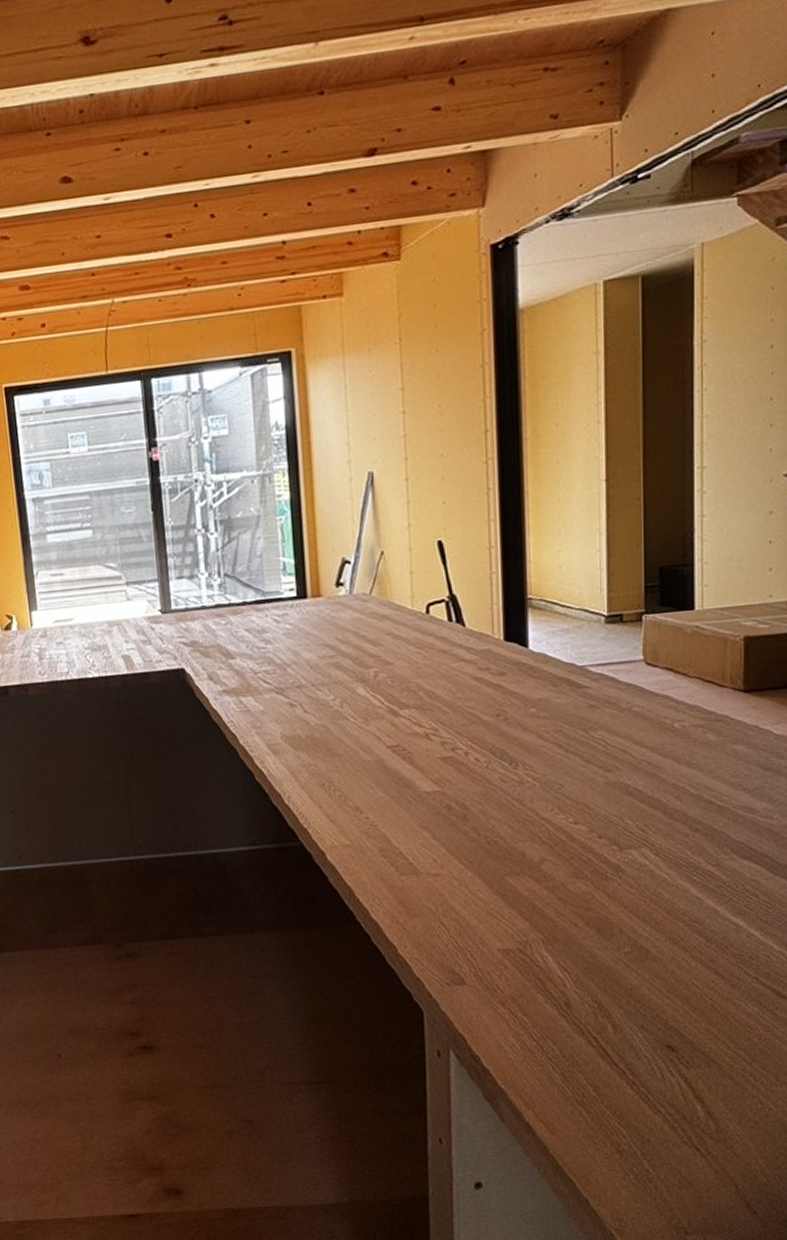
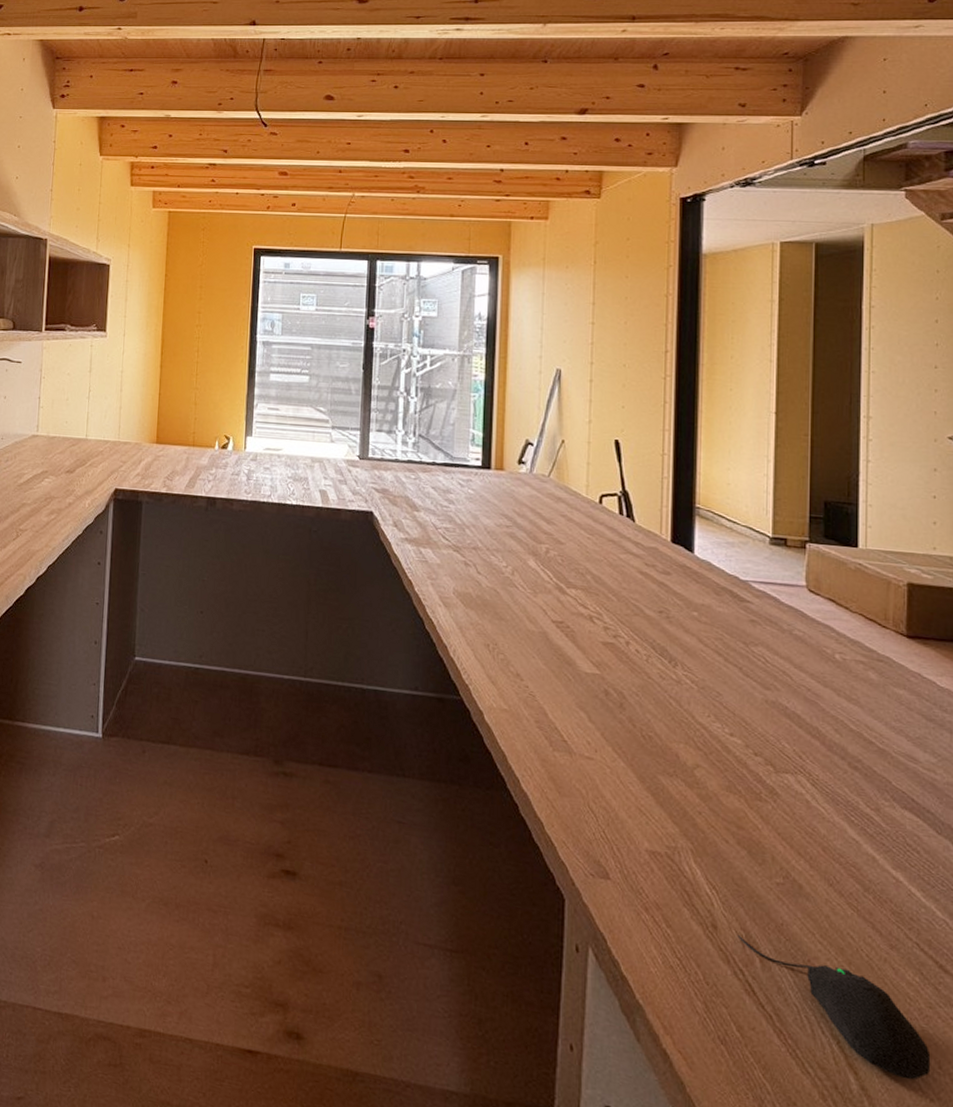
computer mouse: none [590,1007,769,1097] -> present [737,934,931,1080]

